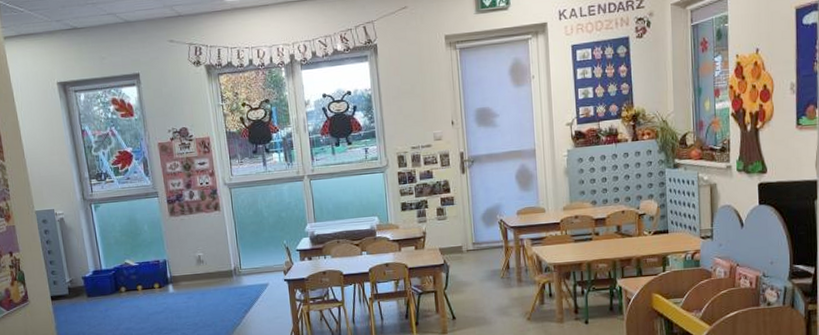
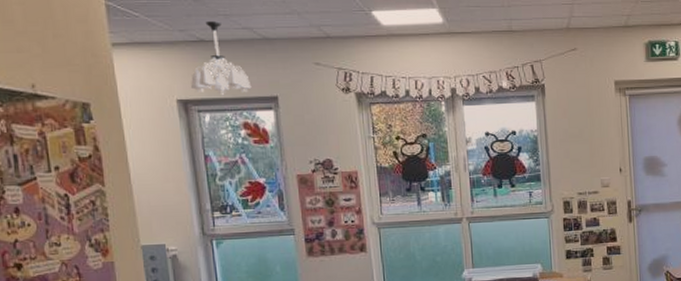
chandelier: none [67,9,117,76] -> present [191,21,252,96]

